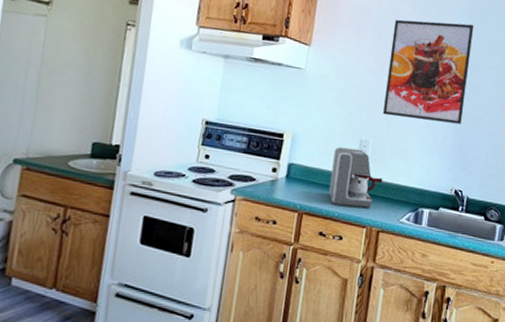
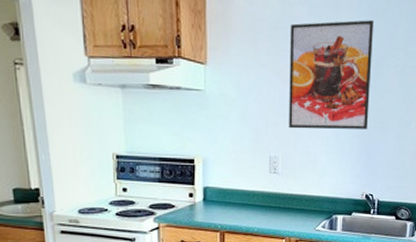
coffee maker: present [329,147,383,208] -> none [246,165,296,221]

